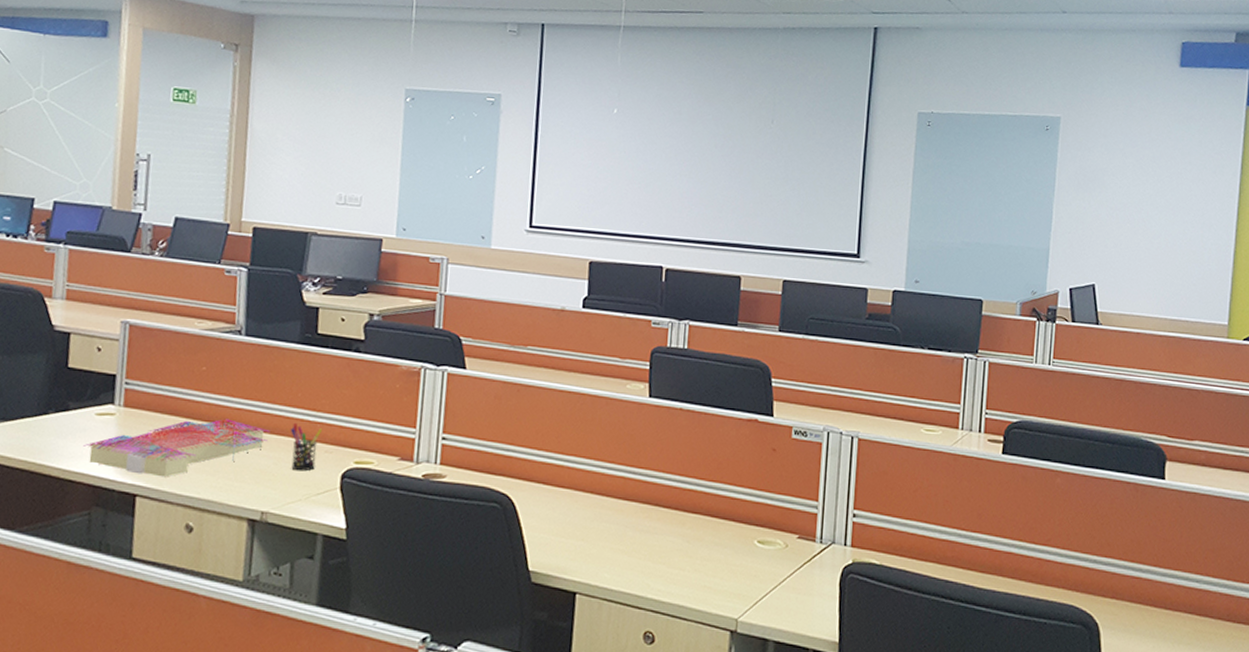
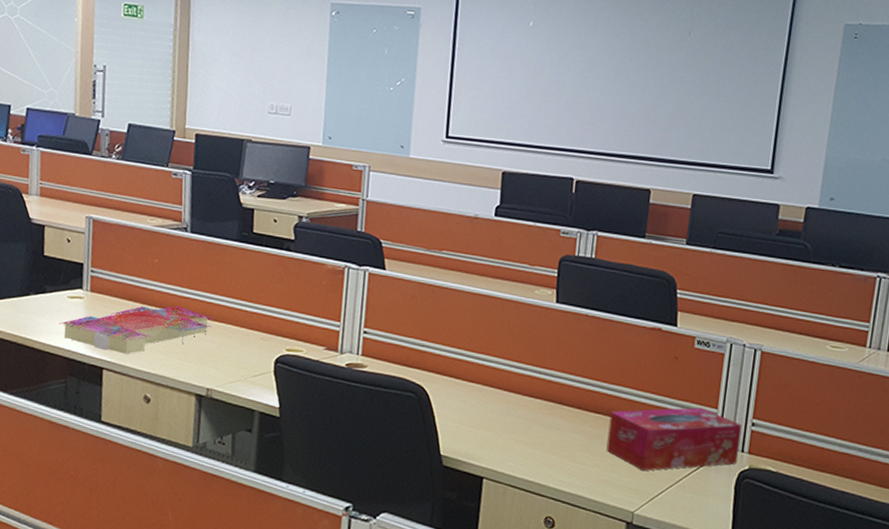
pen holder: present [290,422,323,471] -> none [230,312,259,355]
tissue box: none [706,501,844,573] -> present [606,407,742,471]

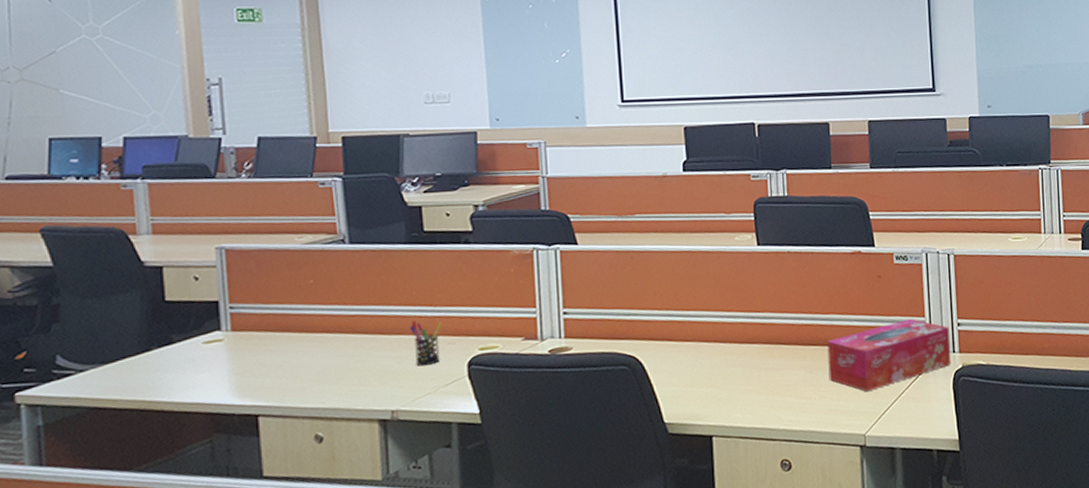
architectural model: present [59,306,213,355] -> none [194,327,389,395]
pen holder: none [230,312,259,355] -> present [409,320,443,366]

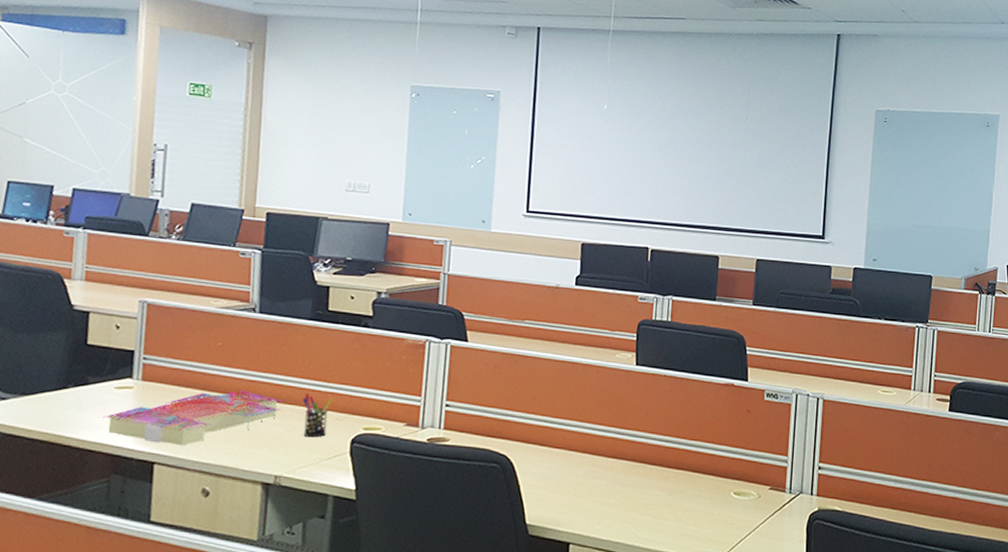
architectural model: none [194,327,389,395] -> present [103,390,283,446]
tissue box: present [827,319,951,392] -> none [688,456,810,522]

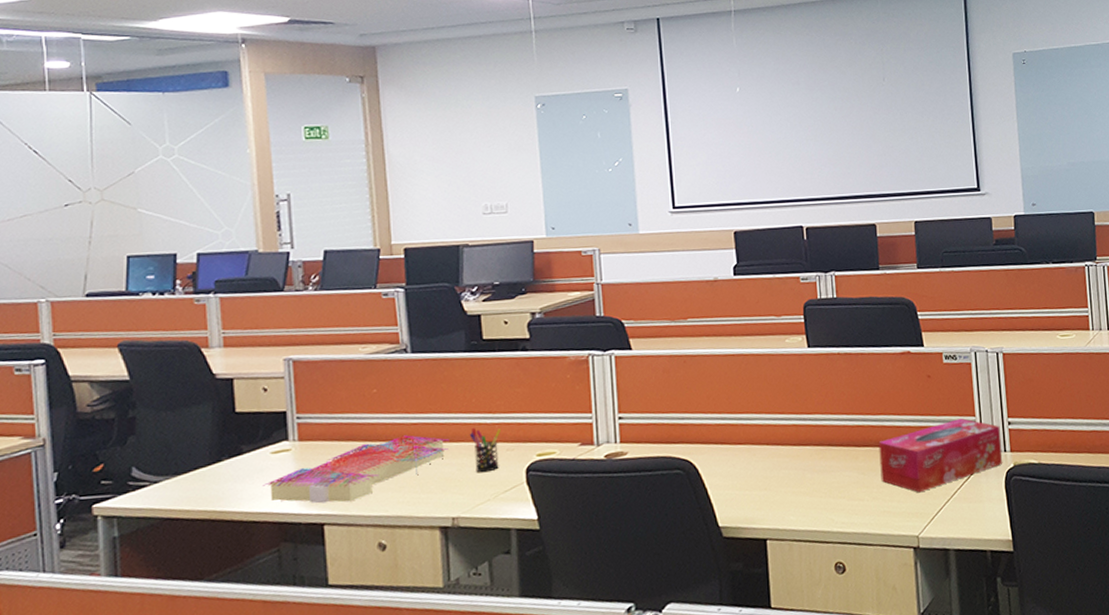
tissue box: none [688,456,810,522] -> present [878,418,1003,493]

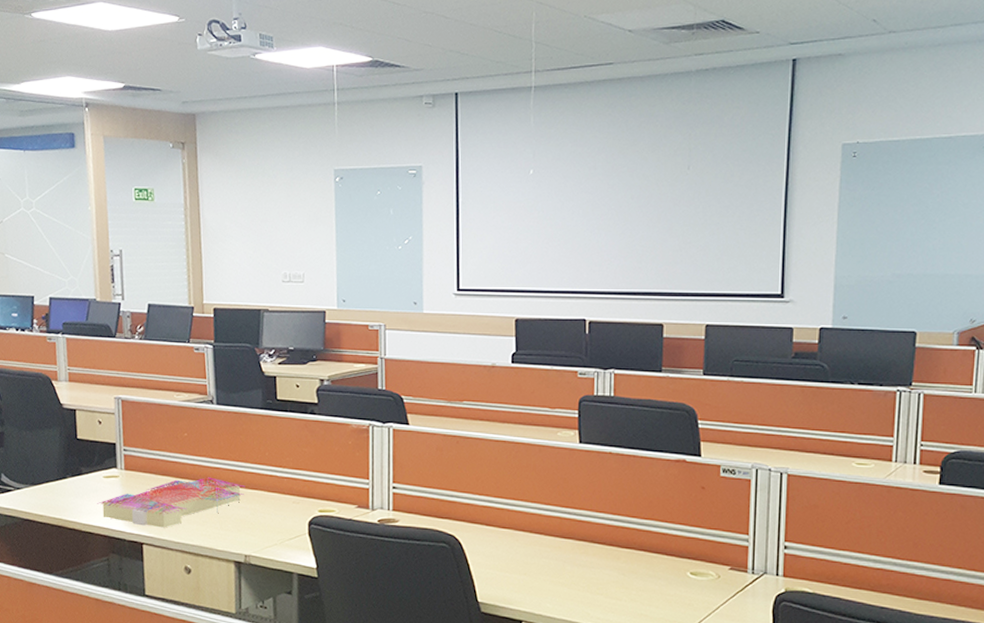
pen holder: present [469,427,502,473] -> none [262,478,289,520]
tissue box: present [878,418,1003,493] -> none [641,535,775,602]

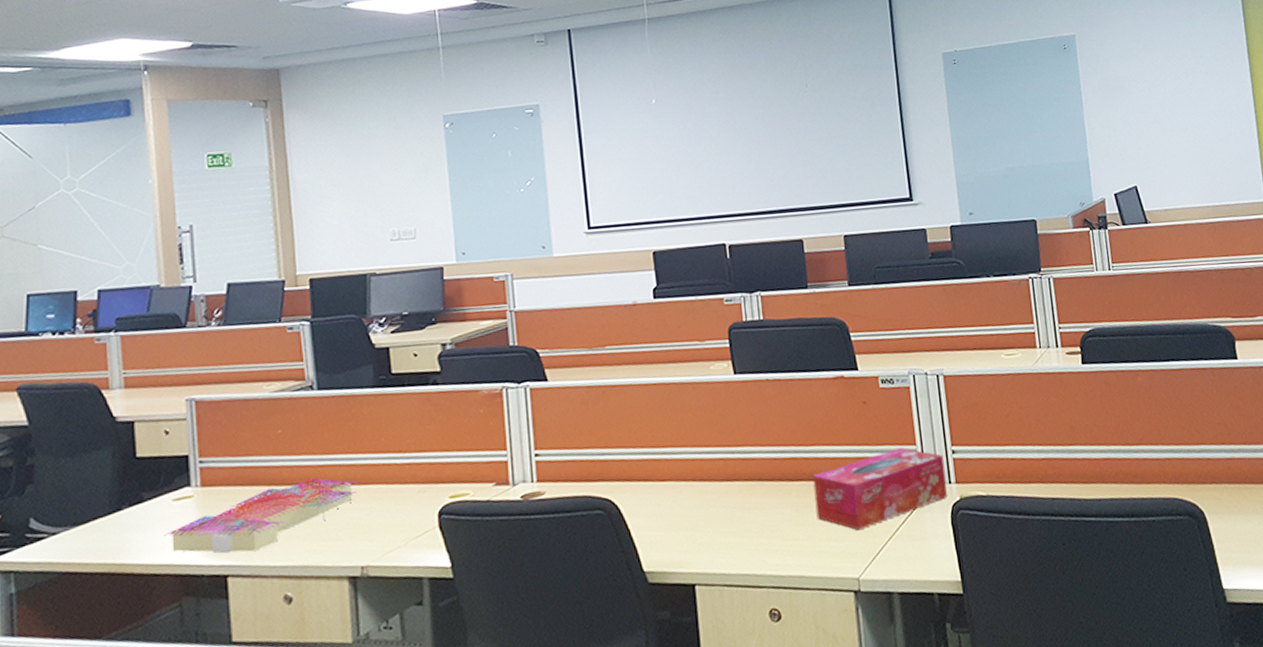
tissue box: none [641,535,775,602] -> present [812,448,948,531]

